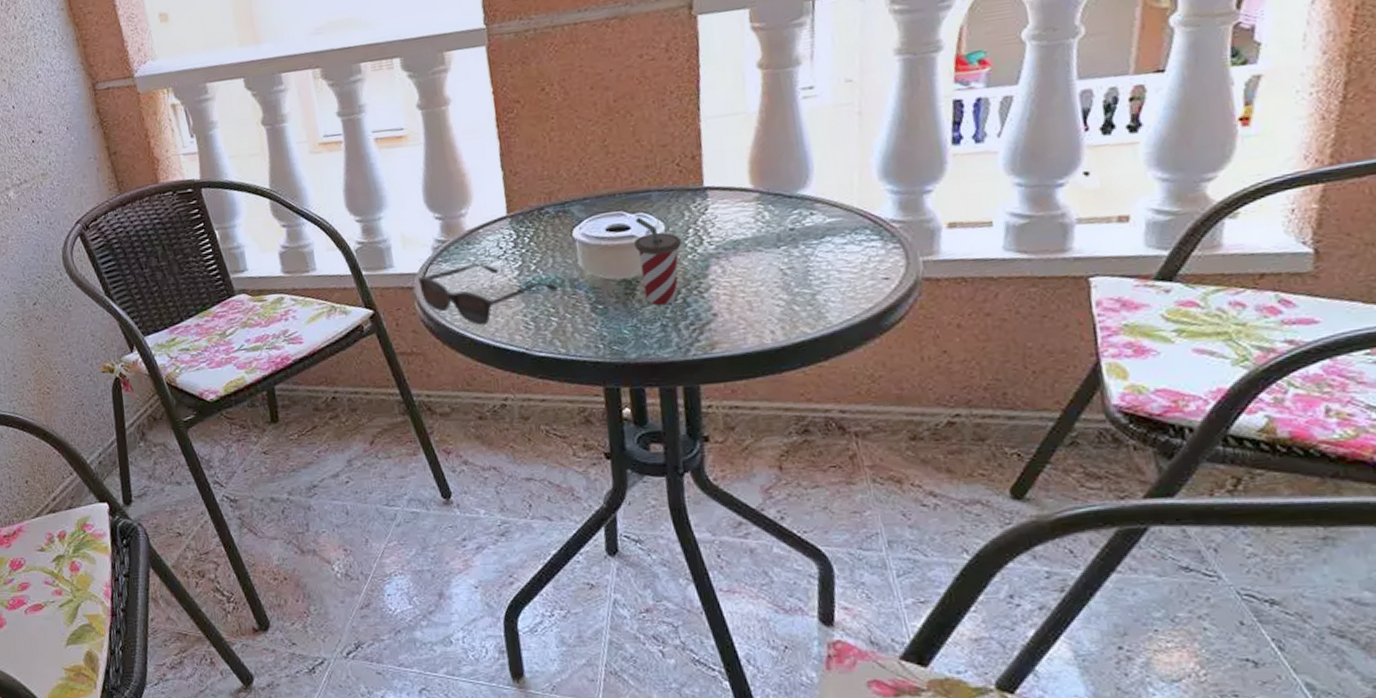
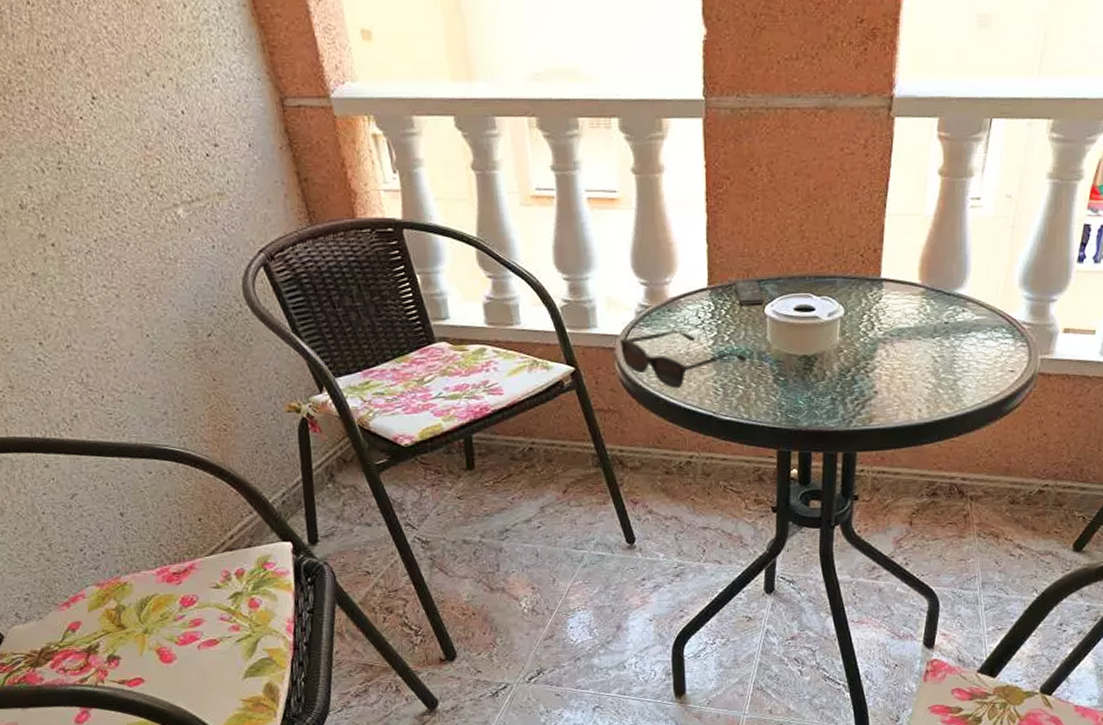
mobile phone: none [537,204,571,232] -> present [735,281,764,306]
beverage cup: present [634,218,681,306] -> none [817,301,856,381]

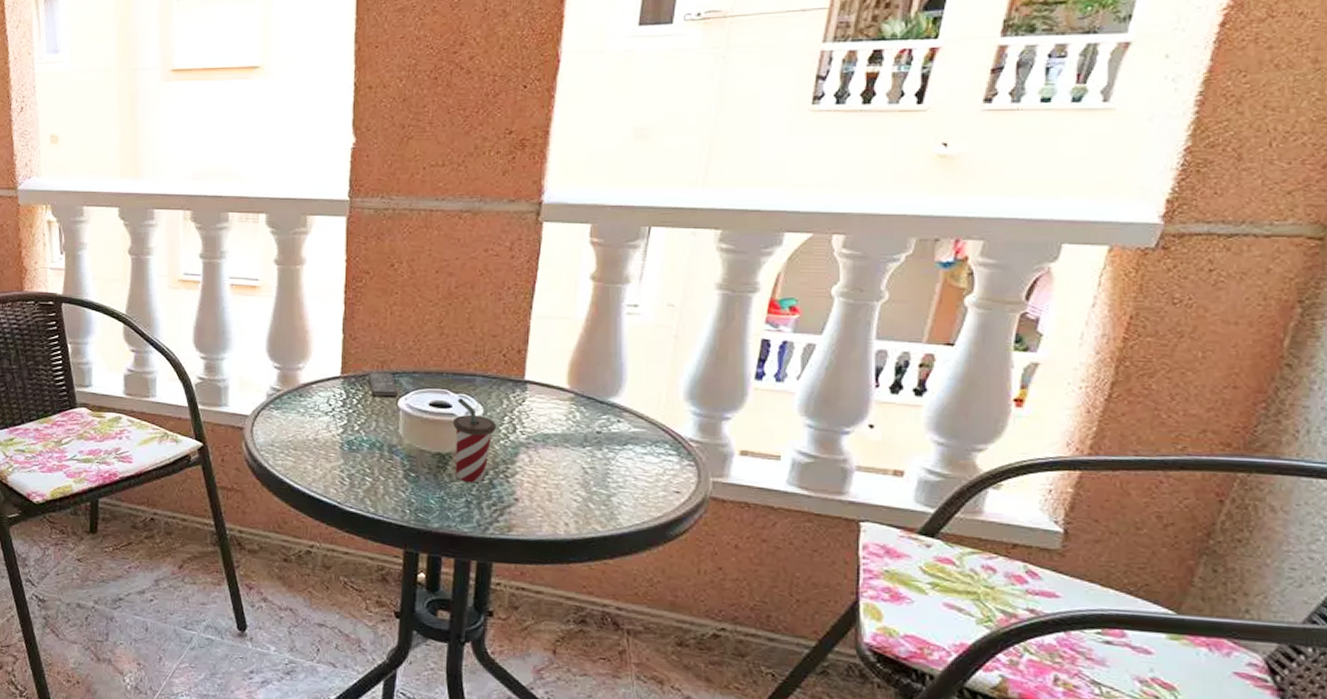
sunglasses: present [620,330,747,389] -> none [249,415,377,474]
beverage cup: none [817,301,856,381] -> present [453,398,496,483]

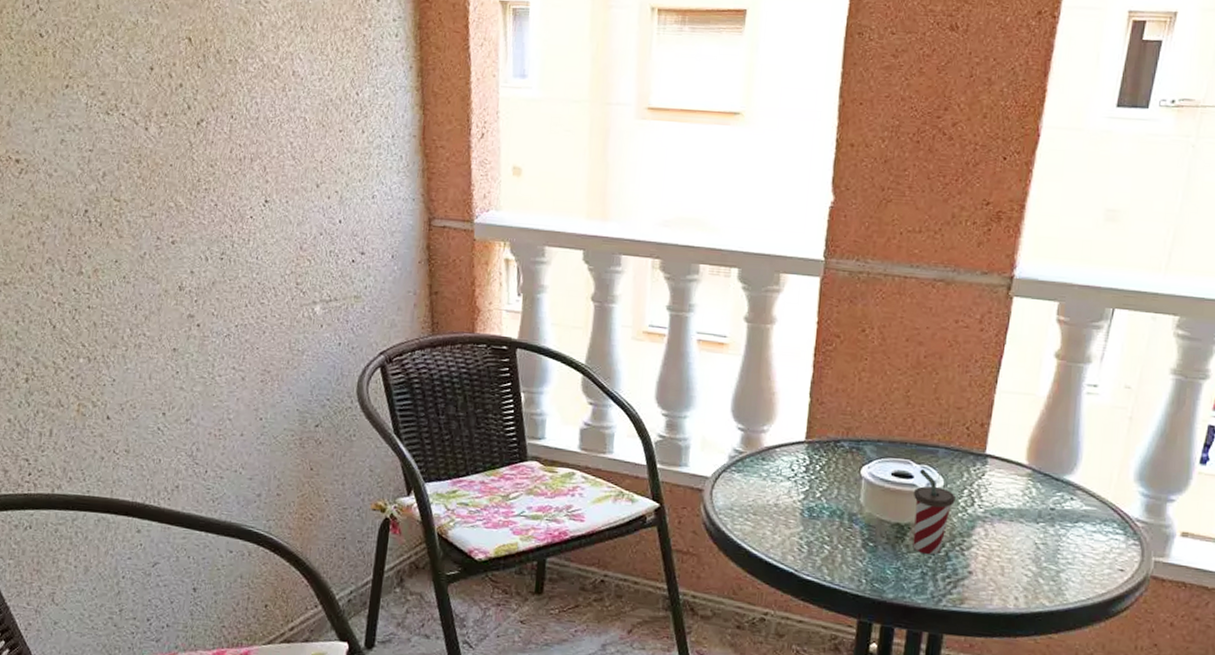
mobile phone: present [369,373,398,398] -> none [833,439,862,466]

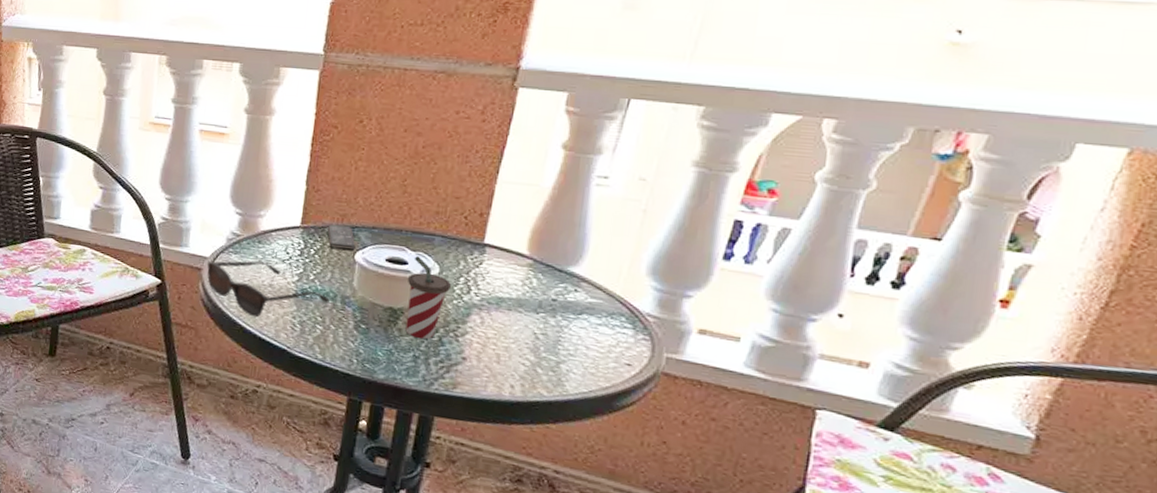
sunglasses: none [709,479,837,540] -> present [207,261,330,318]
mobile phone: none [833,439,862,466] -> present [327,225,356,252]

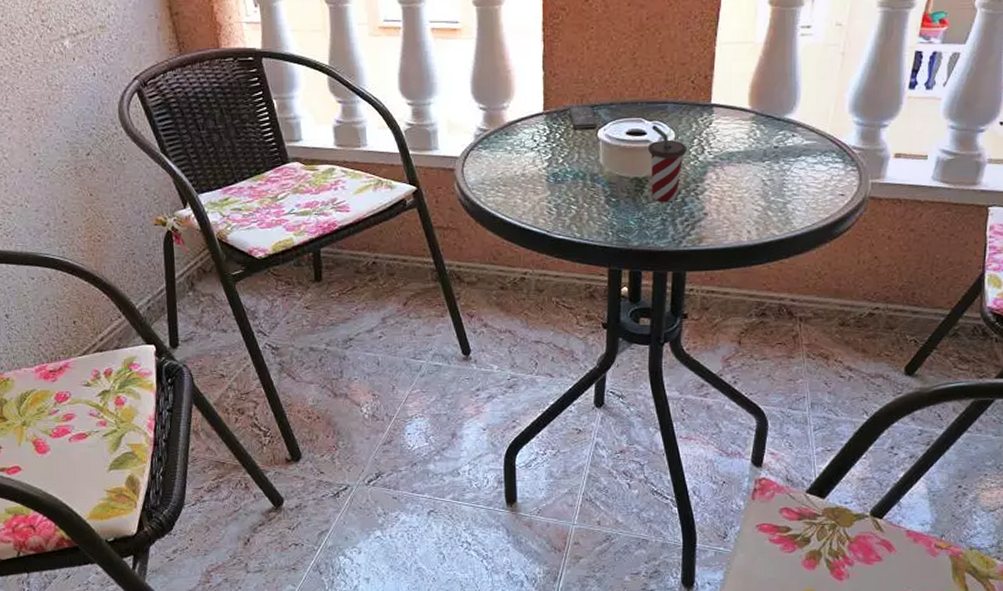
sunglasses: present [207,261,330,318] -> none [460,153,580,208]

